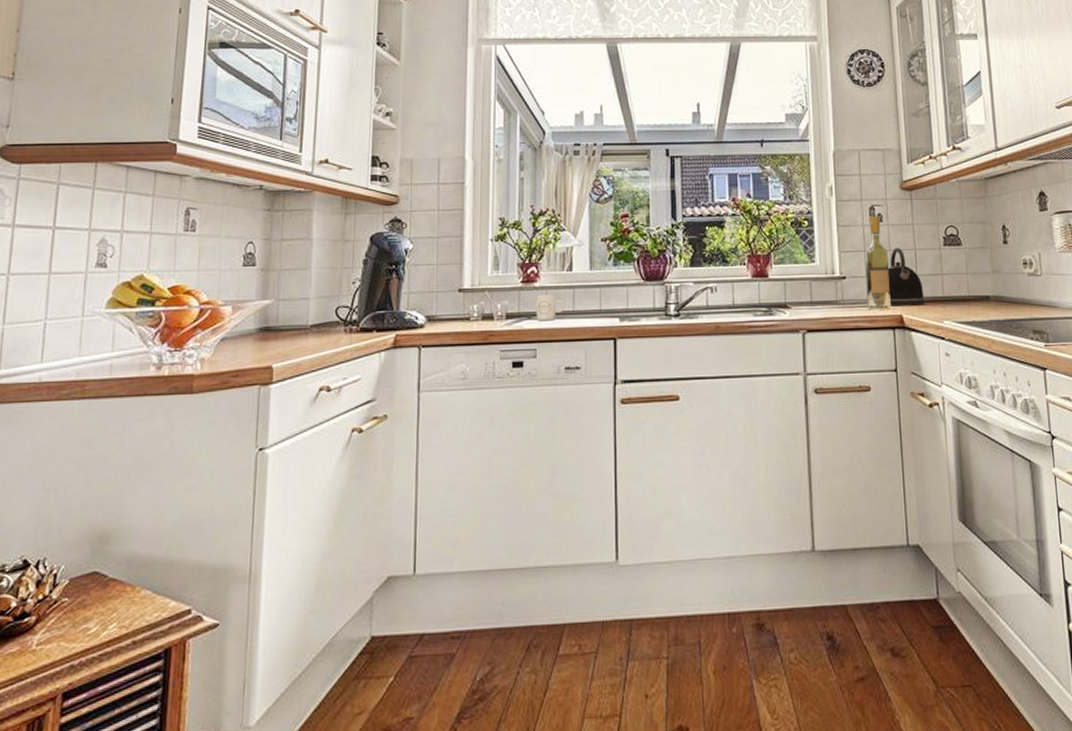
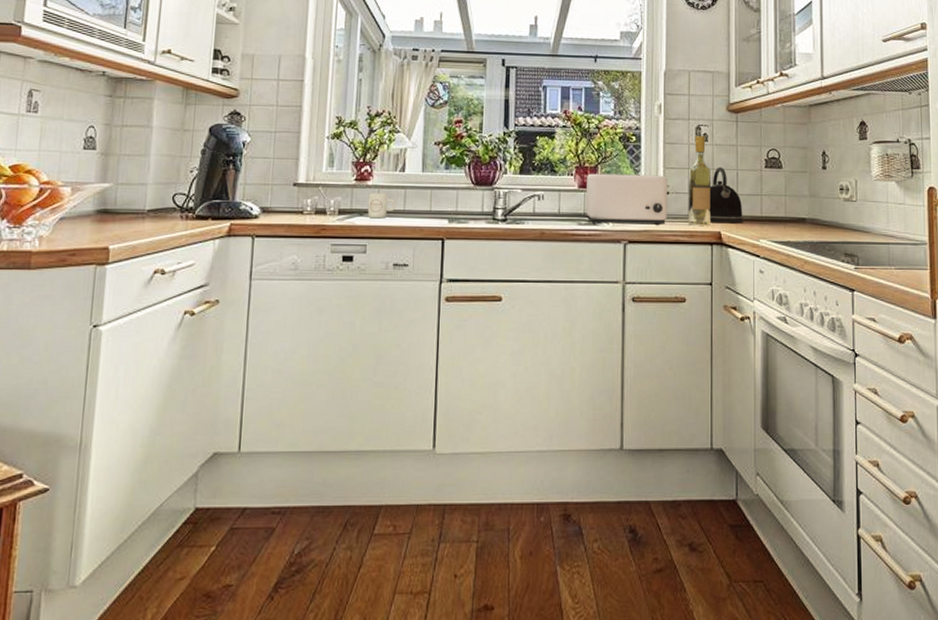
toaster: none [760,259,847,313] -> present [586,173,670,225]

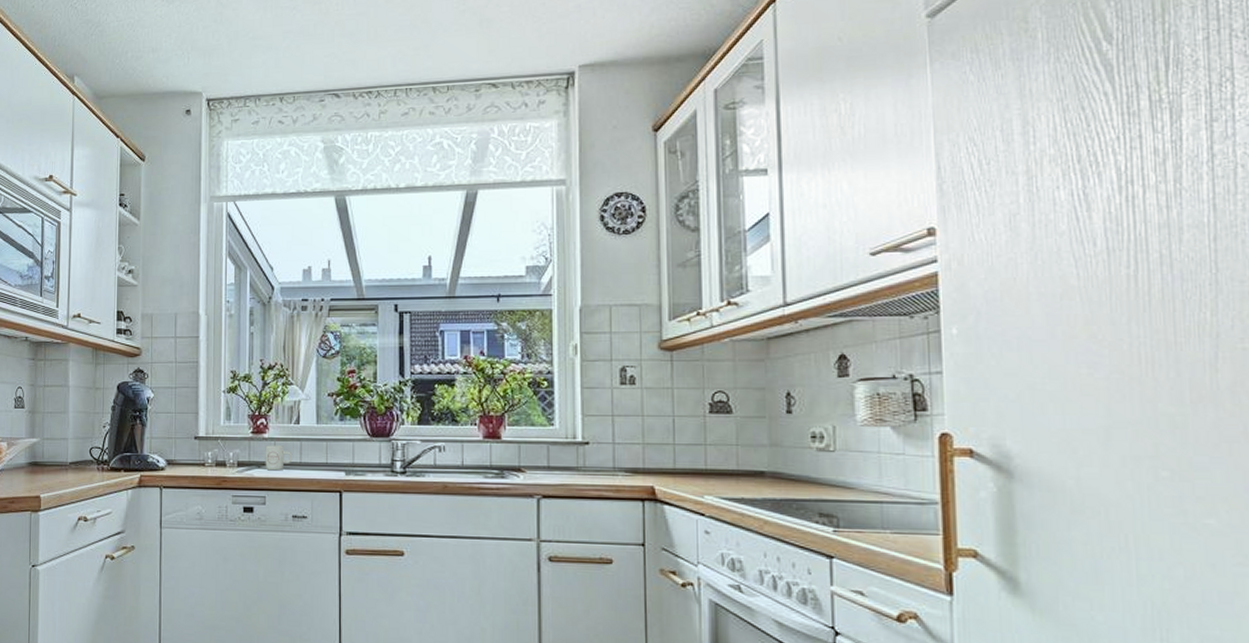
toaster: present [586,173,670,225] -> none [492,422,590,478]
bottle: present [688,136,711,226] -> none [612,379,641,480]
kettle: present [709,166,744,224] -> none [639,412,684,477]

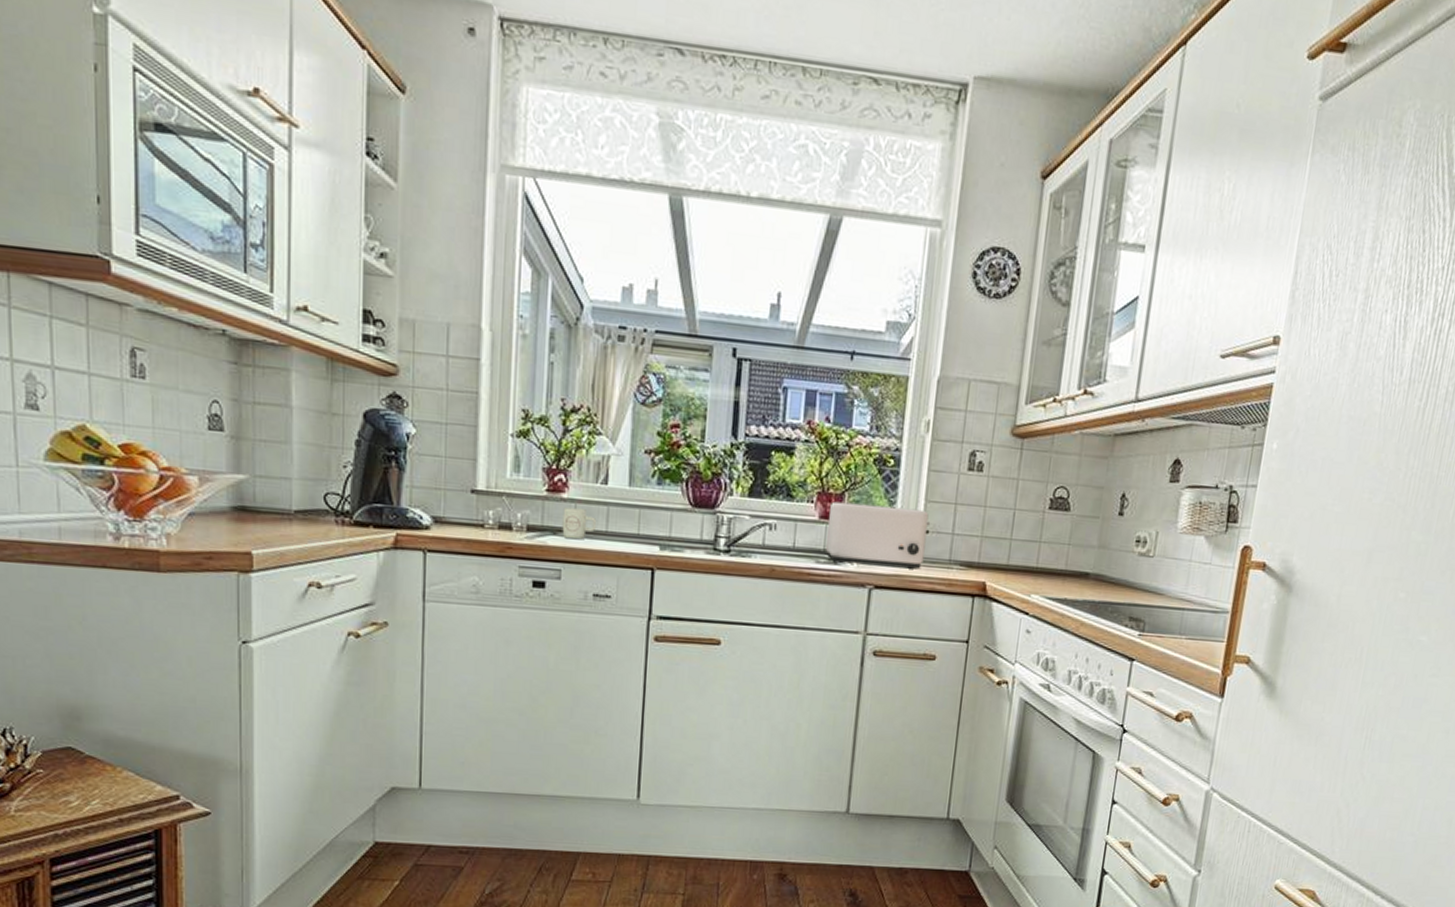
toaster: none [492,422,590,478] -> present [826,501,931,569]

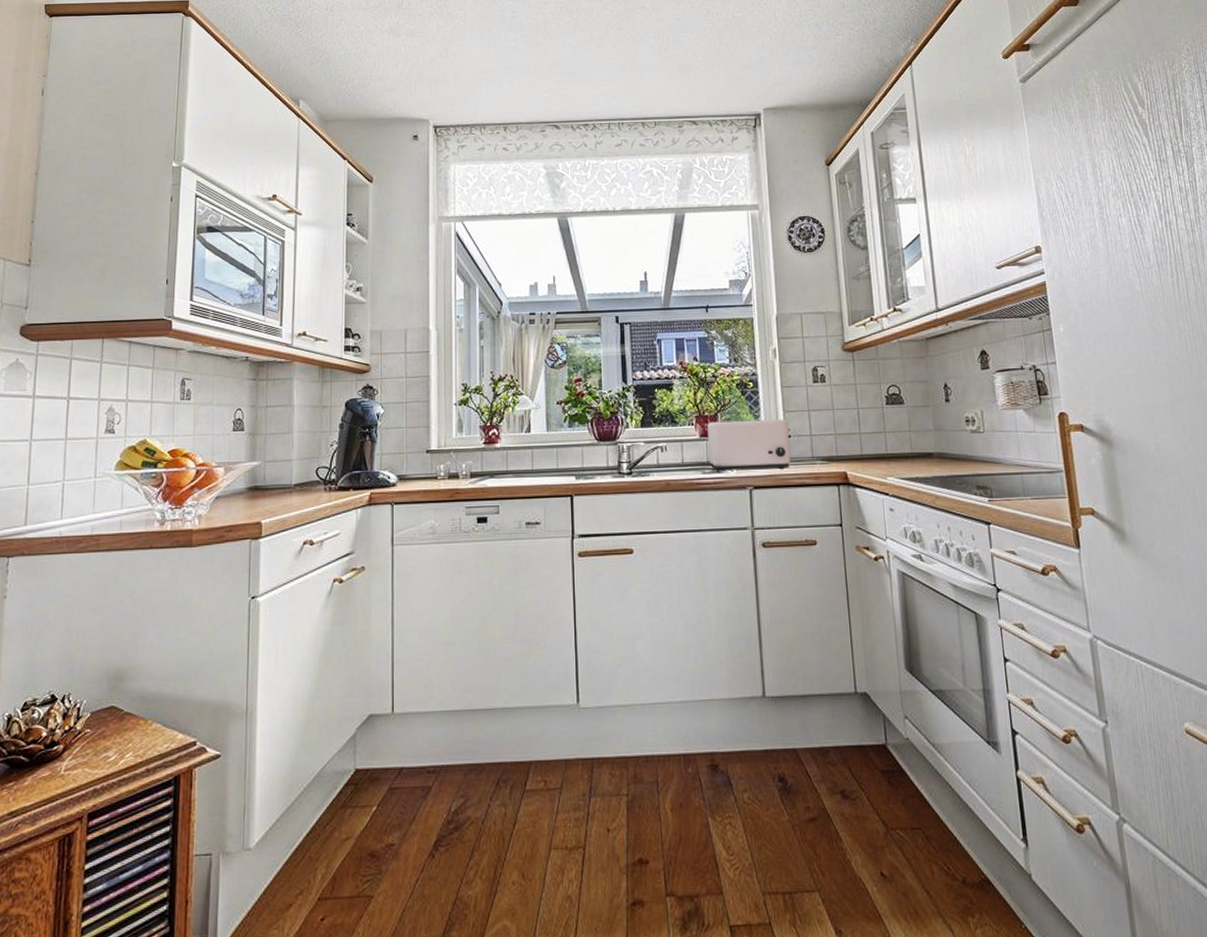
mug: present [562,507,597,540] -> none [497,454,525,480]

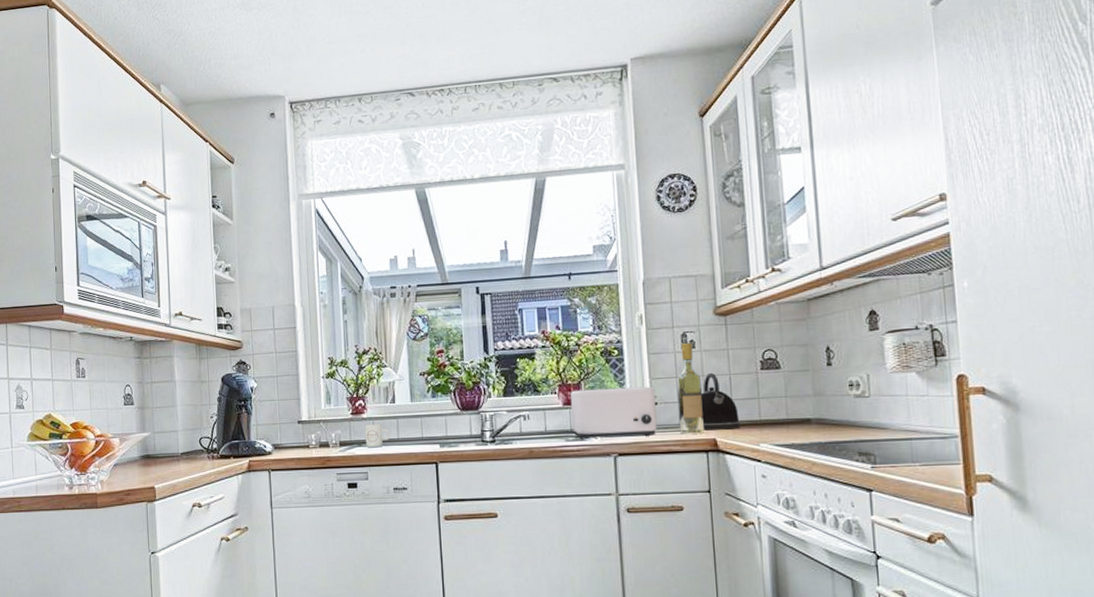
mug: none [497,454,525,480] -> present [364,424,391,448]
bottle: none [808,377,835,467] -> present [676,343,704,434]
kettle: none [831,406,869,464] -> present [700,372,741,431]

